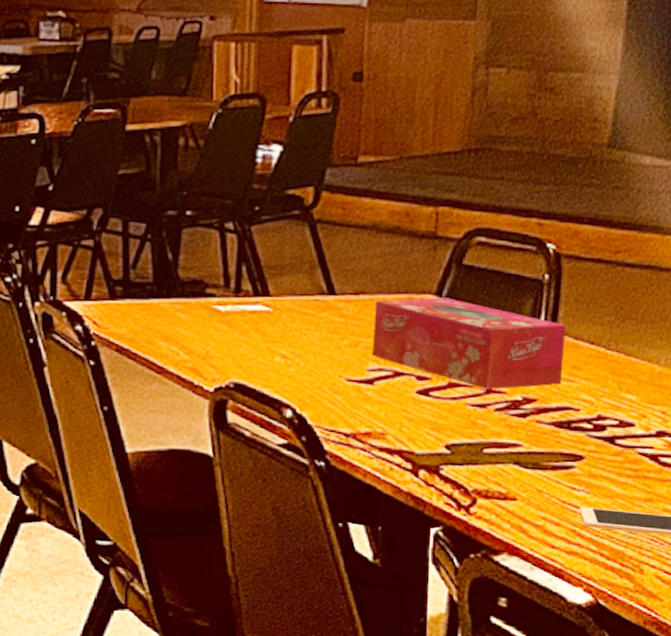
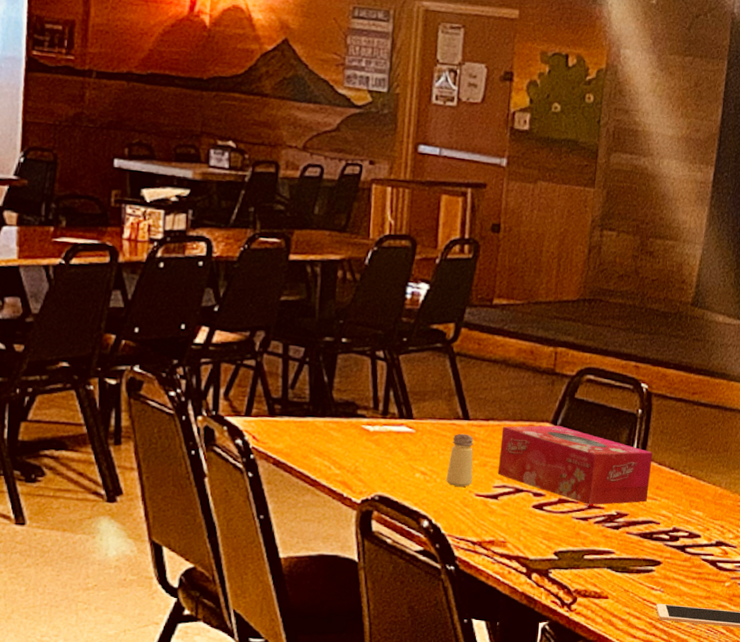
saltshaker: none [311,310,342,371] -> present [446,433,474,487]

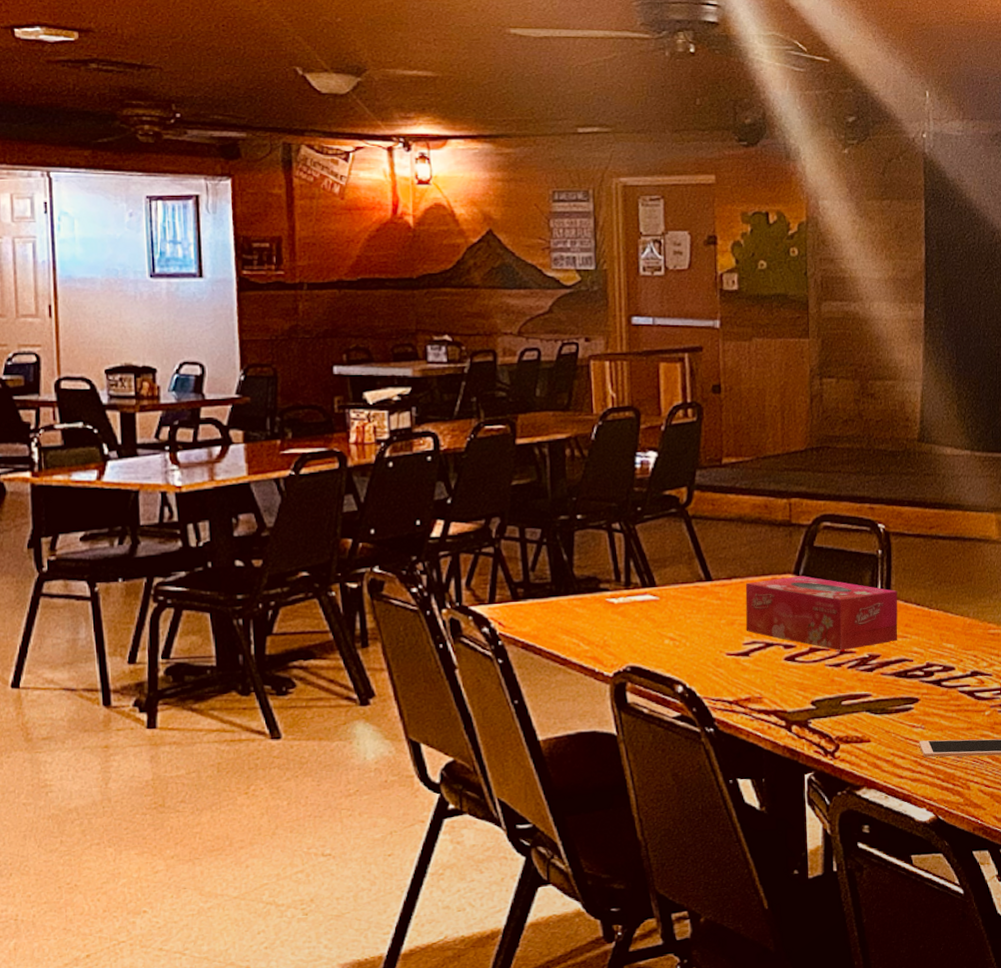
saltshaker: present [446,433,474,487] -> none [695,595,722,648]

